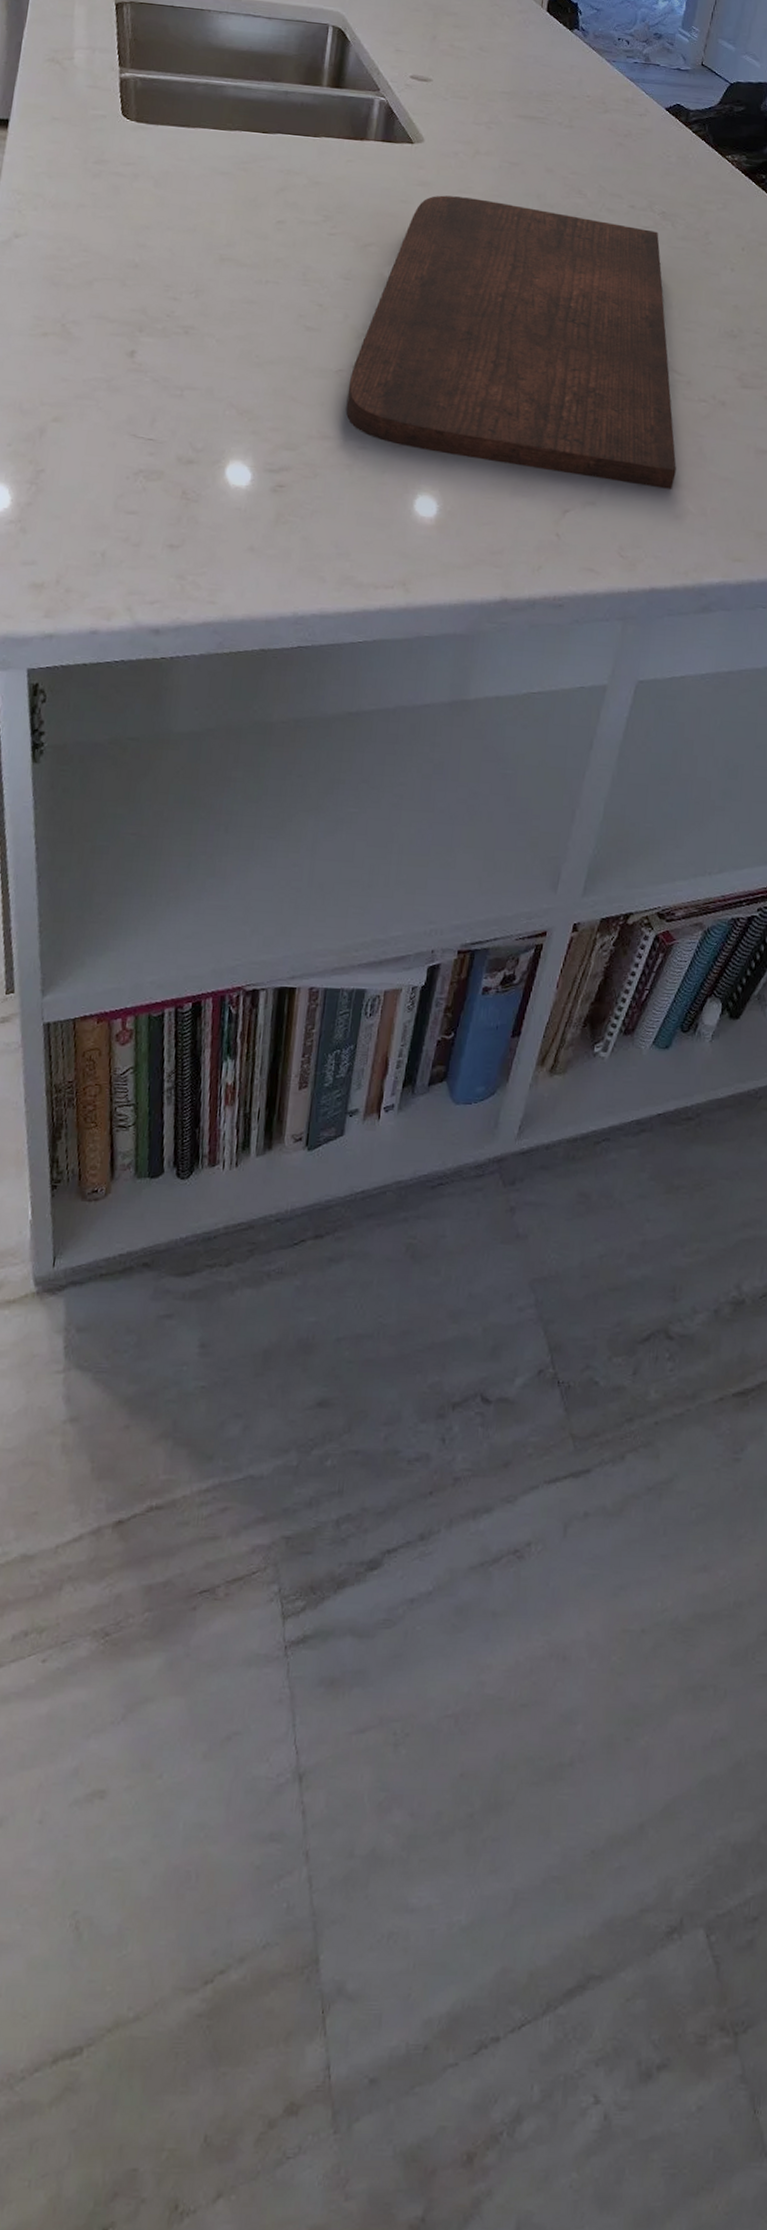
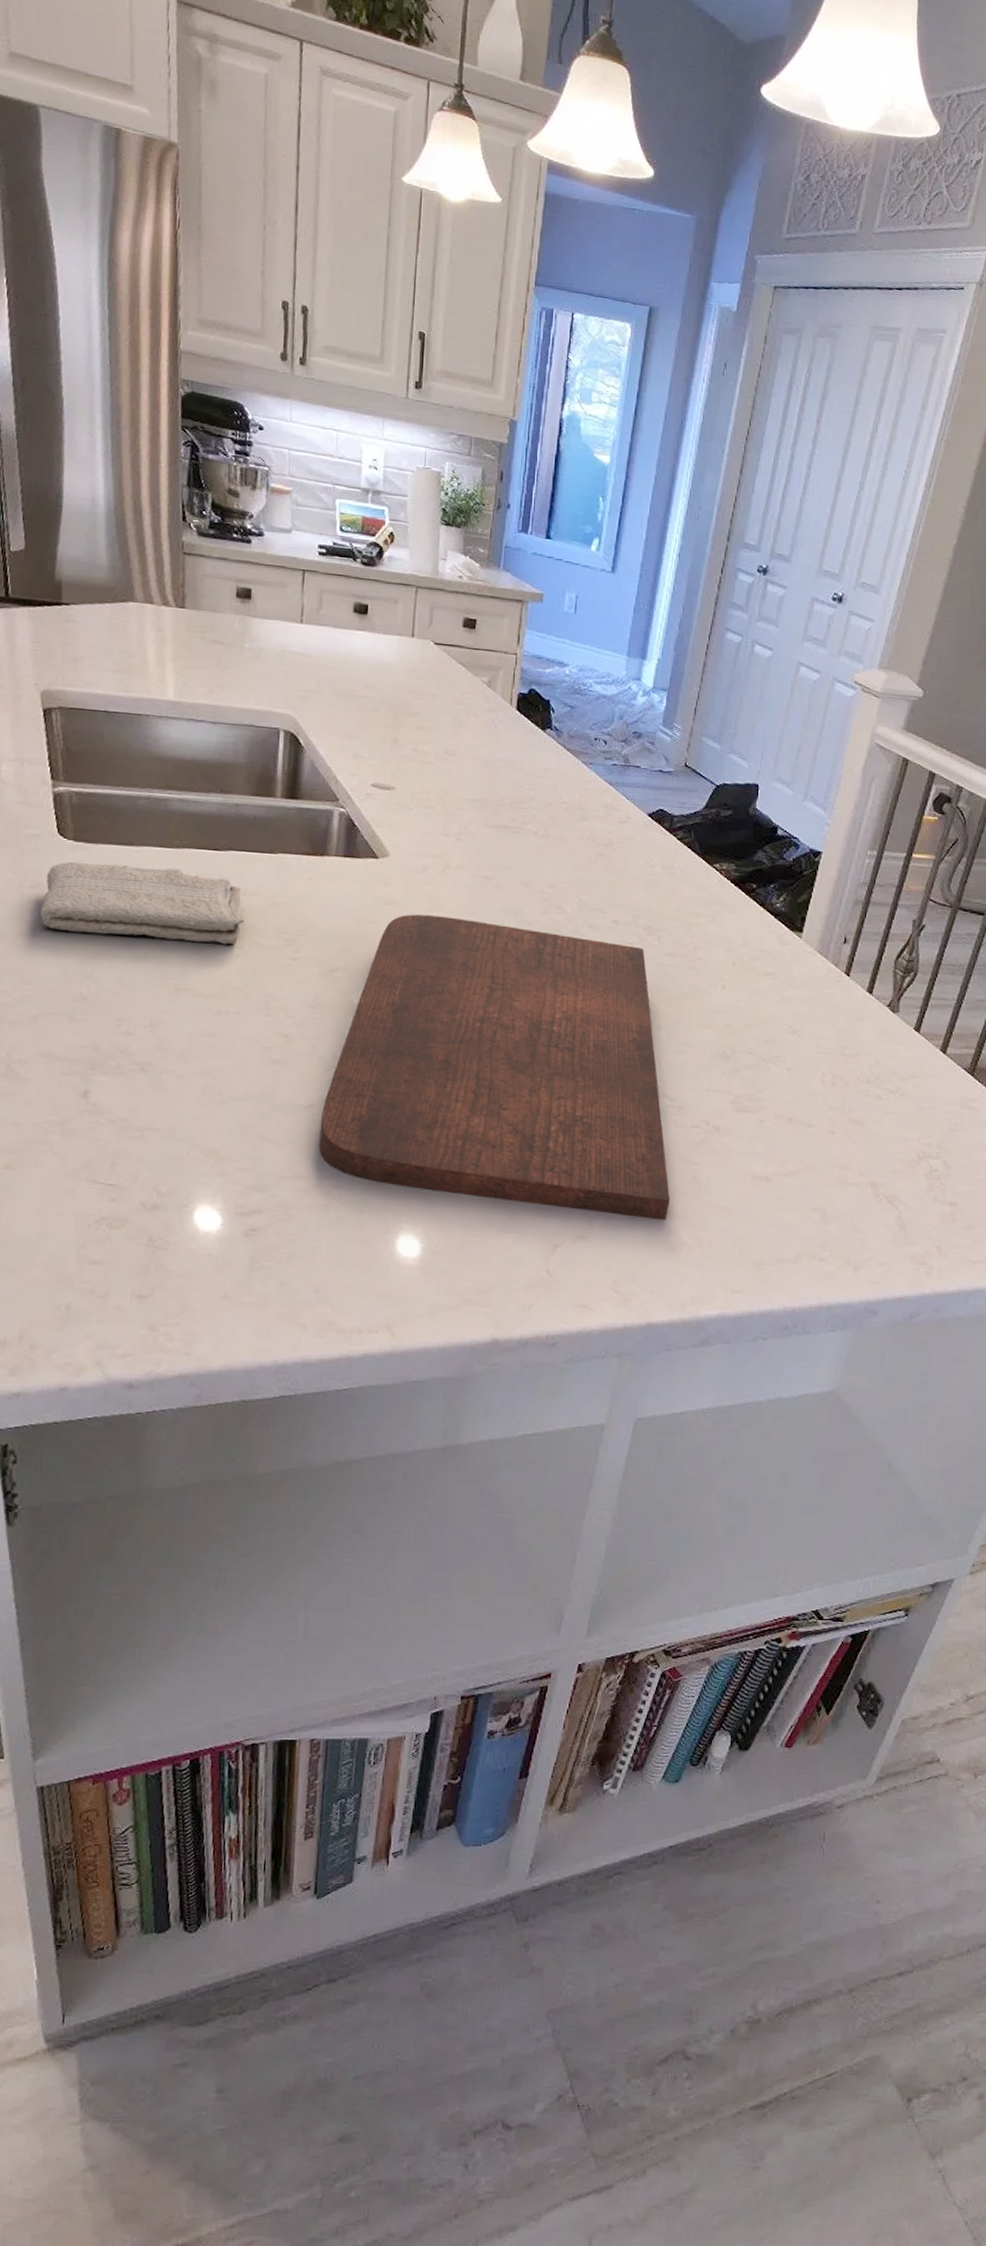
washcloth: none [101,140,288,220] -> present [40,861,245,945]

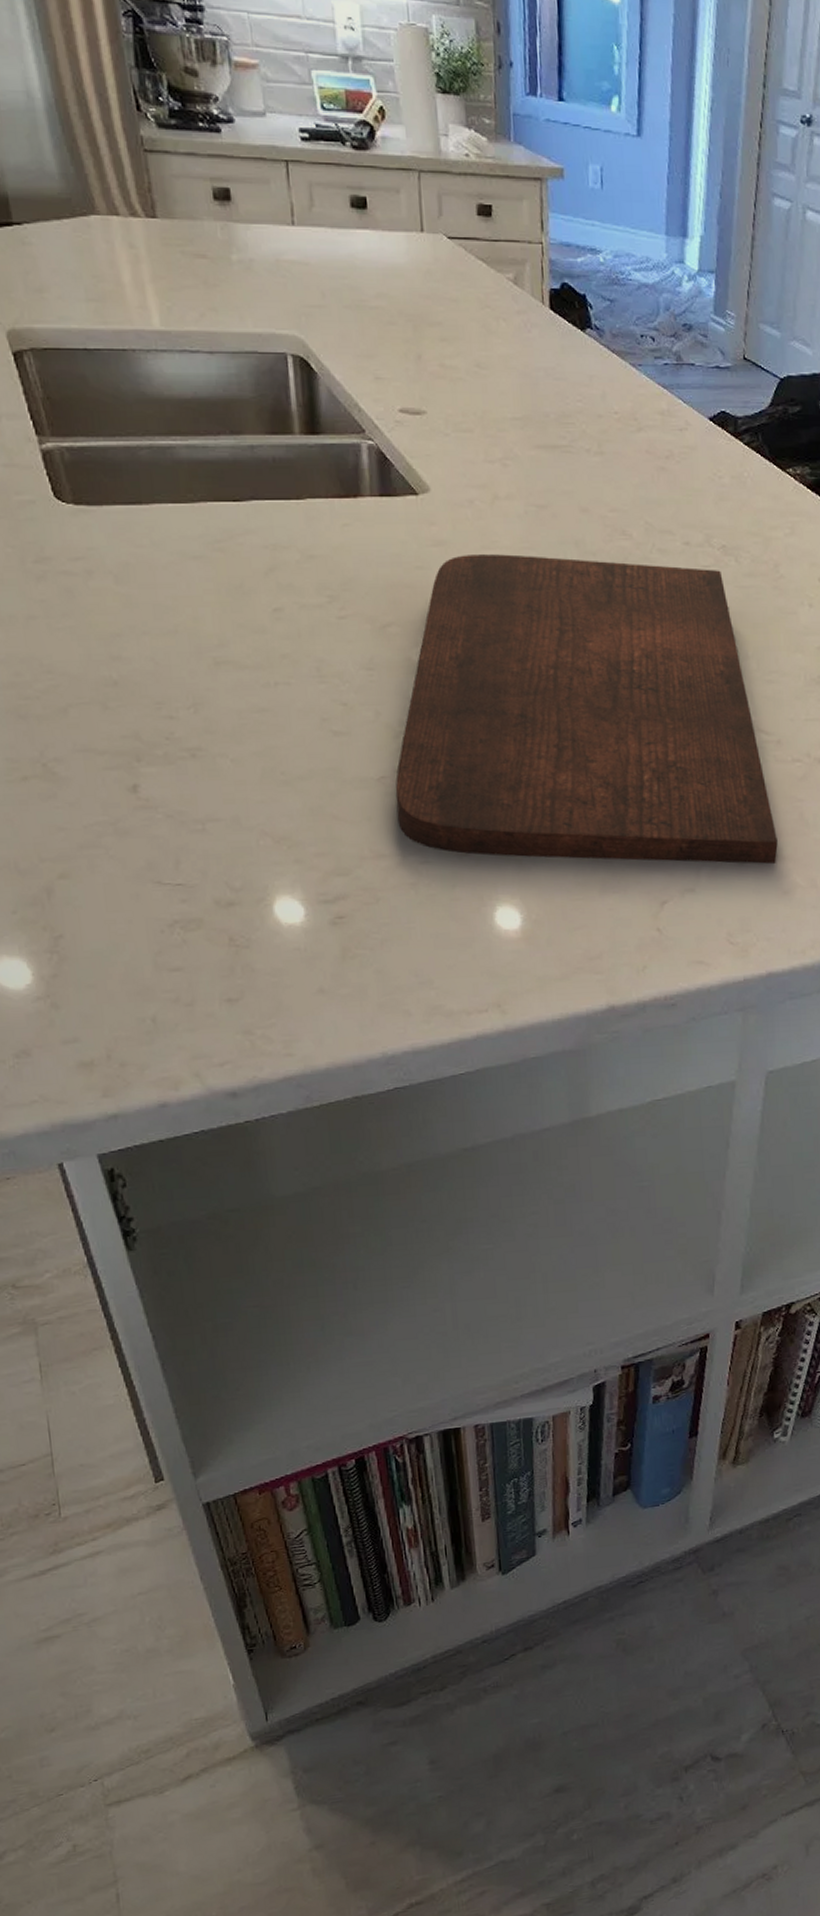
washcloth: present [40,861,245,945] -> none [49,526,280,609]

